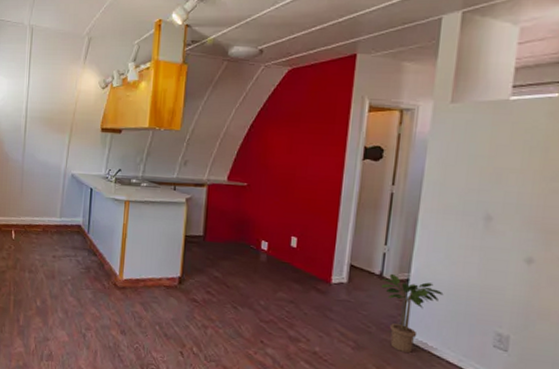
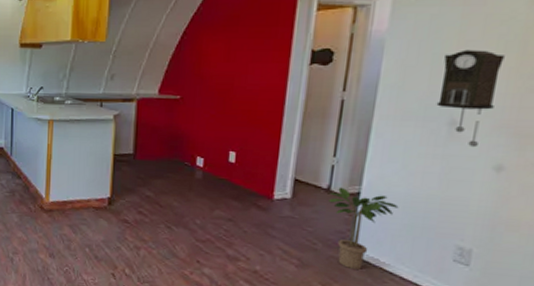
pendulum clock: none [473,153,530,241] -> present [436,49,505,148]

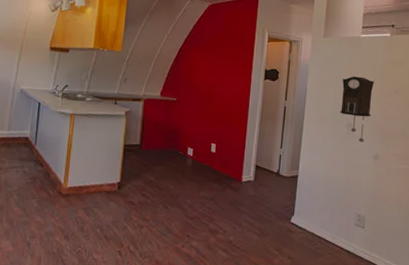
potted plant: present [328,187,399,269] -> none [278,171,322,235]

